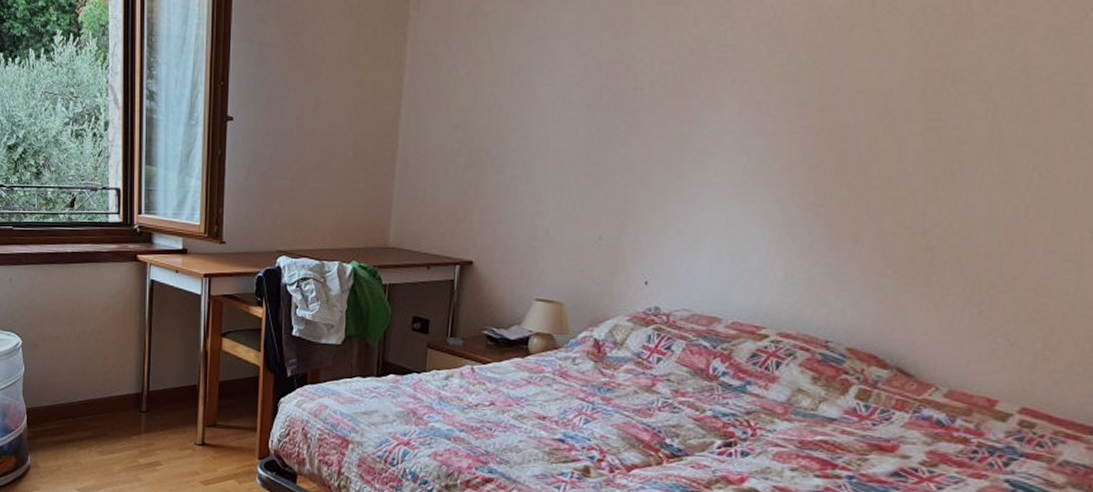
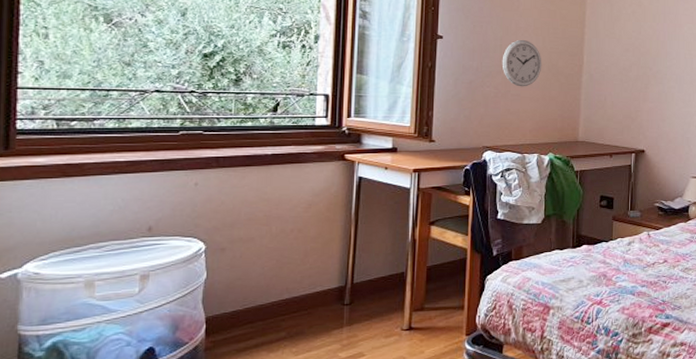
wall clock: none [299,117,347,179] -> present [502,39,542,87]

